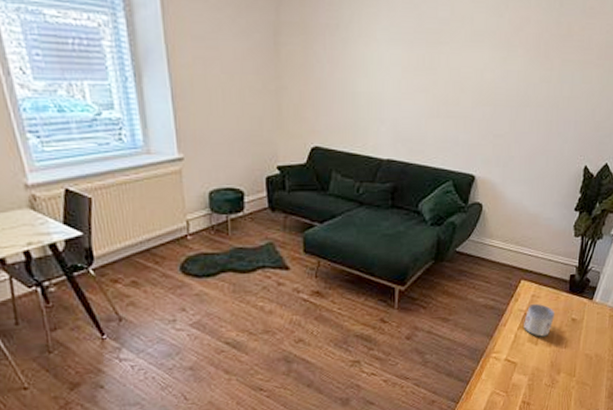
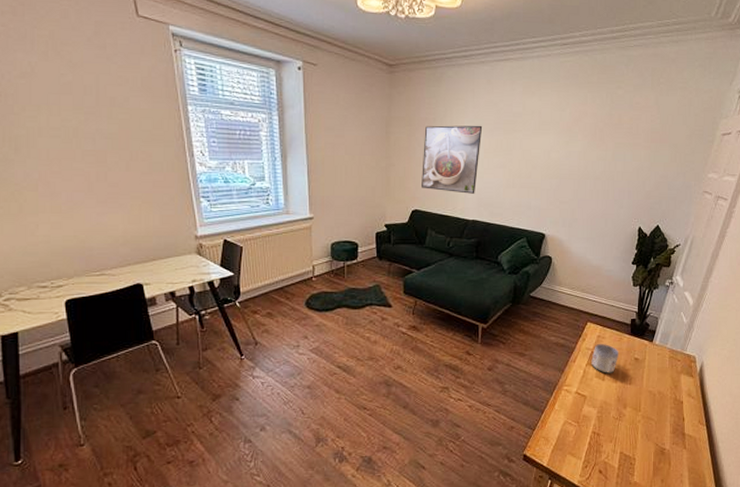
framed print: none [322,34,400,126] -> present [422,125,483,194]

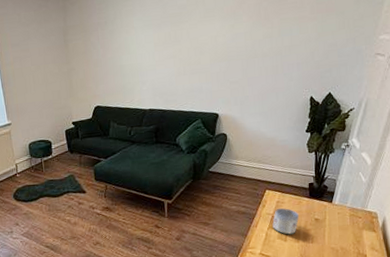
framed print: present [422,125,483,194] -> none [98,21,151,87]

